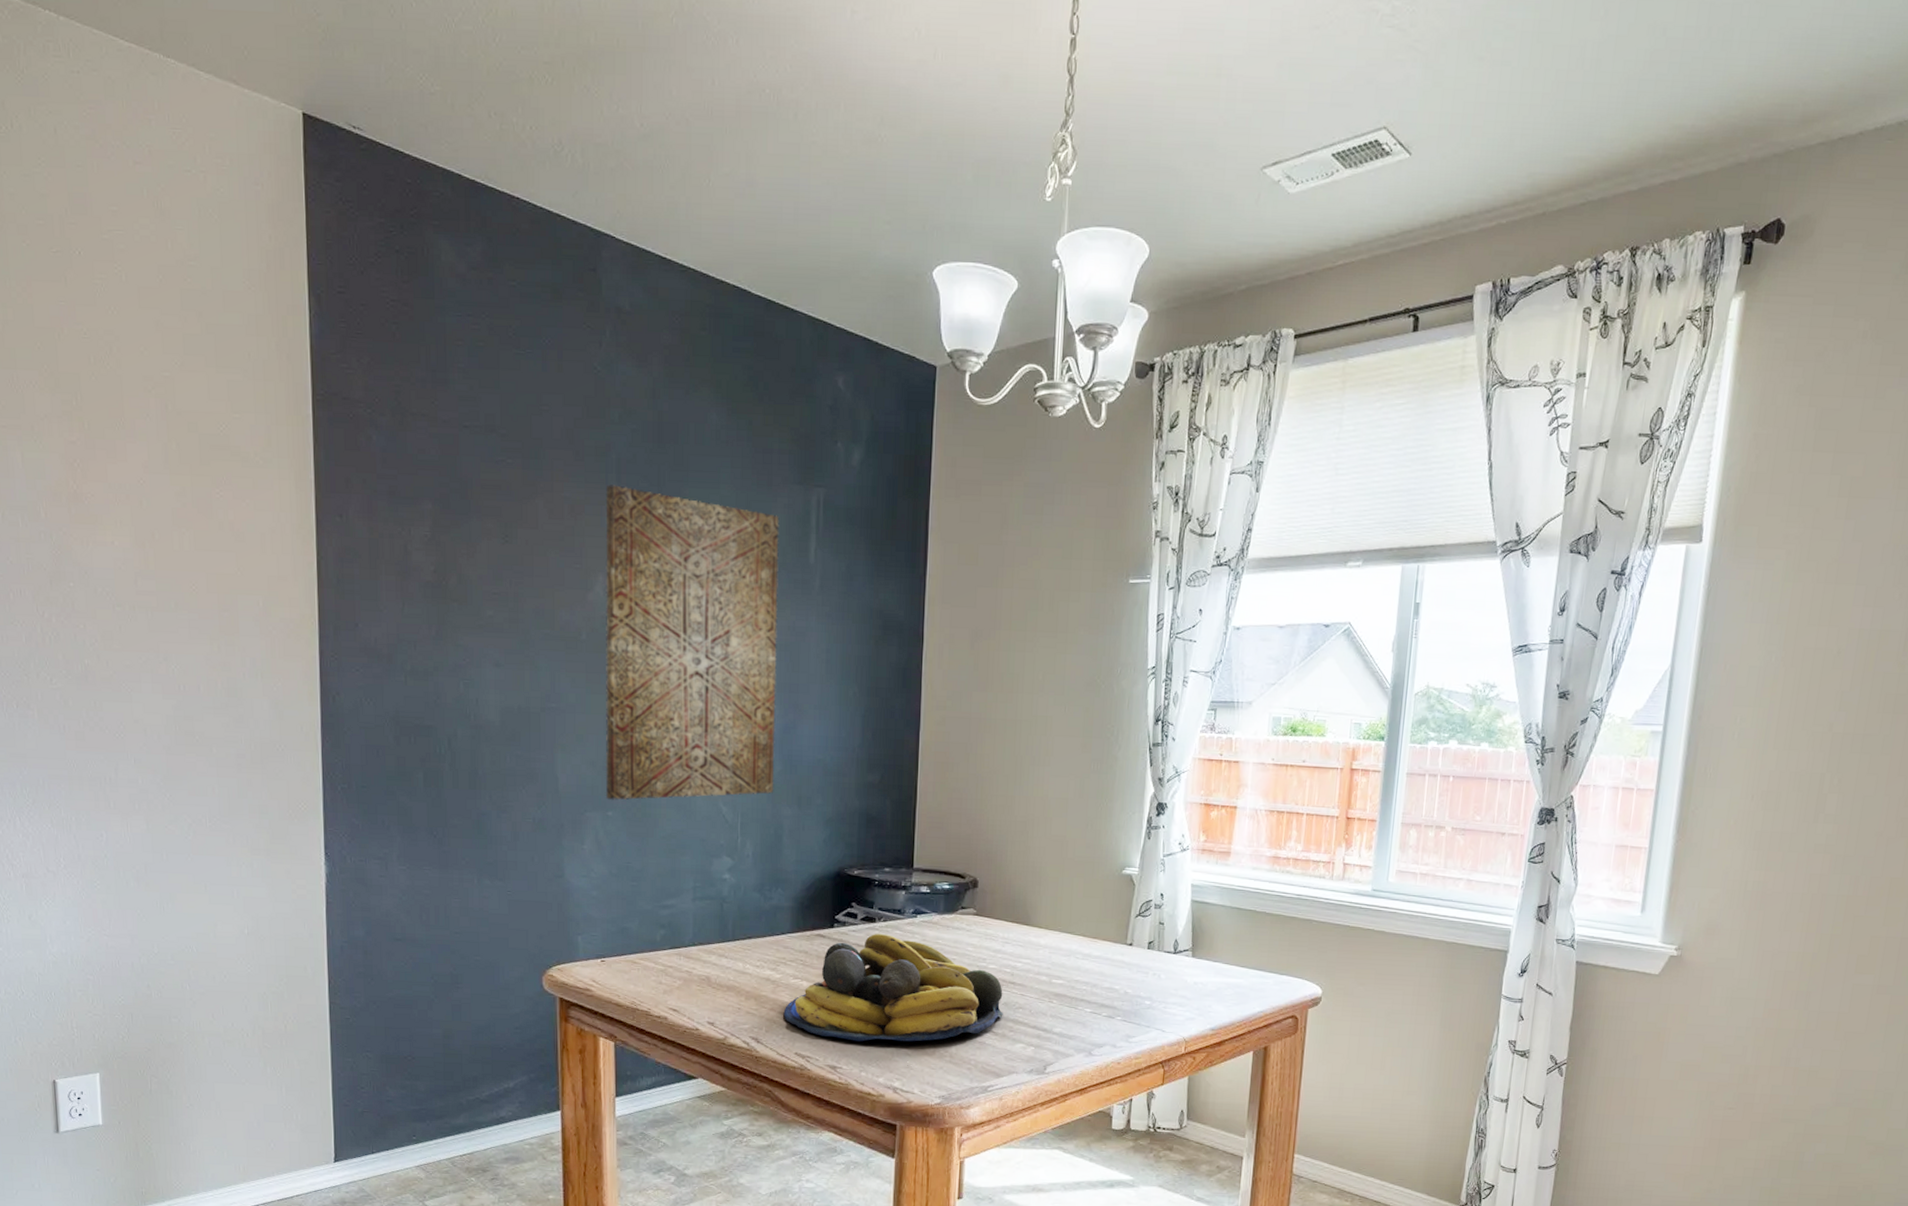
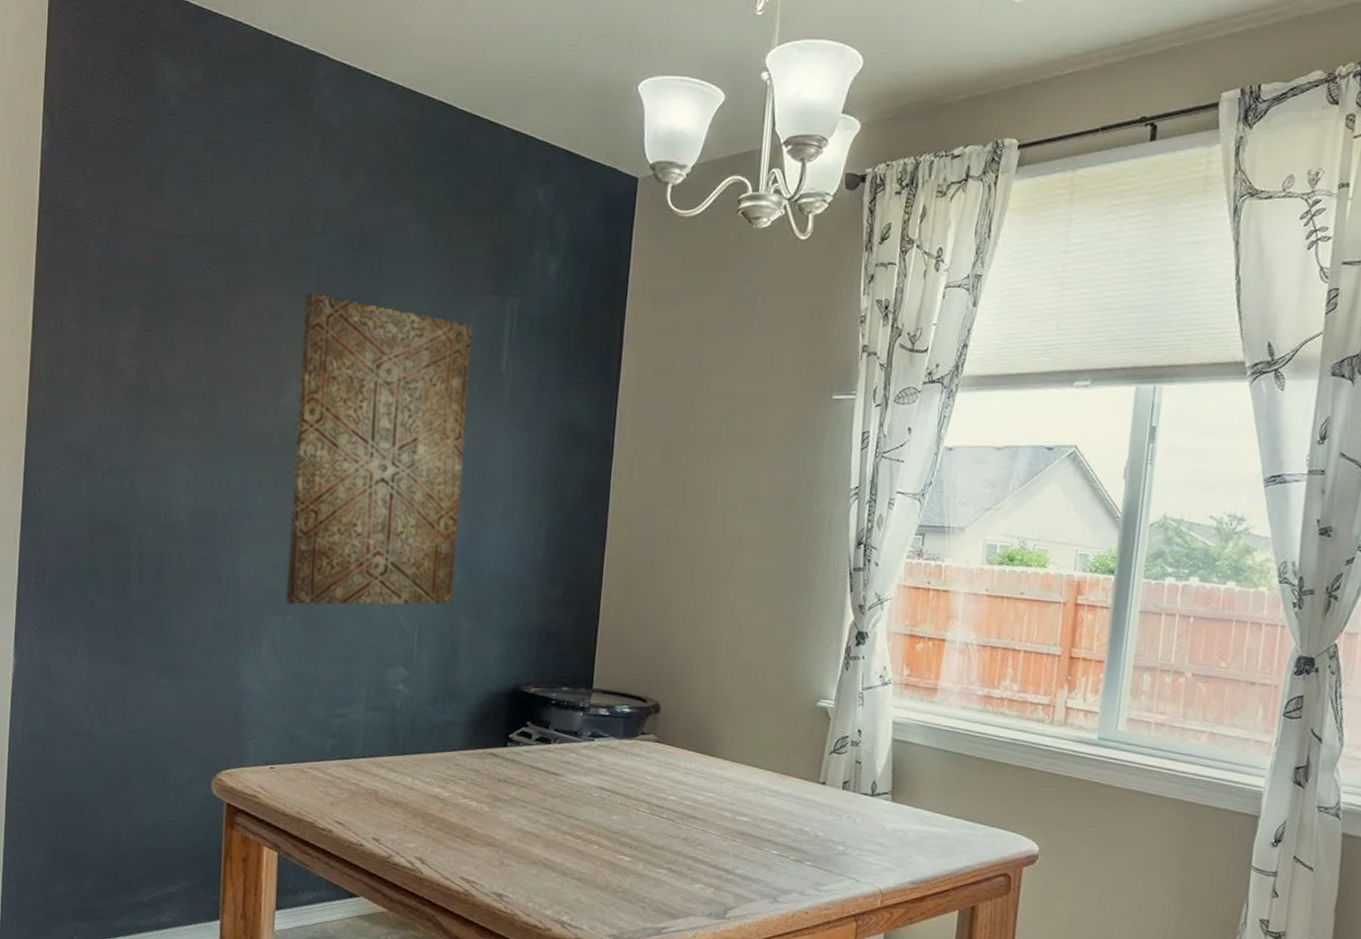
fruit bowl: present [783,933,1003,1042] -> none [450,755,683,874]

